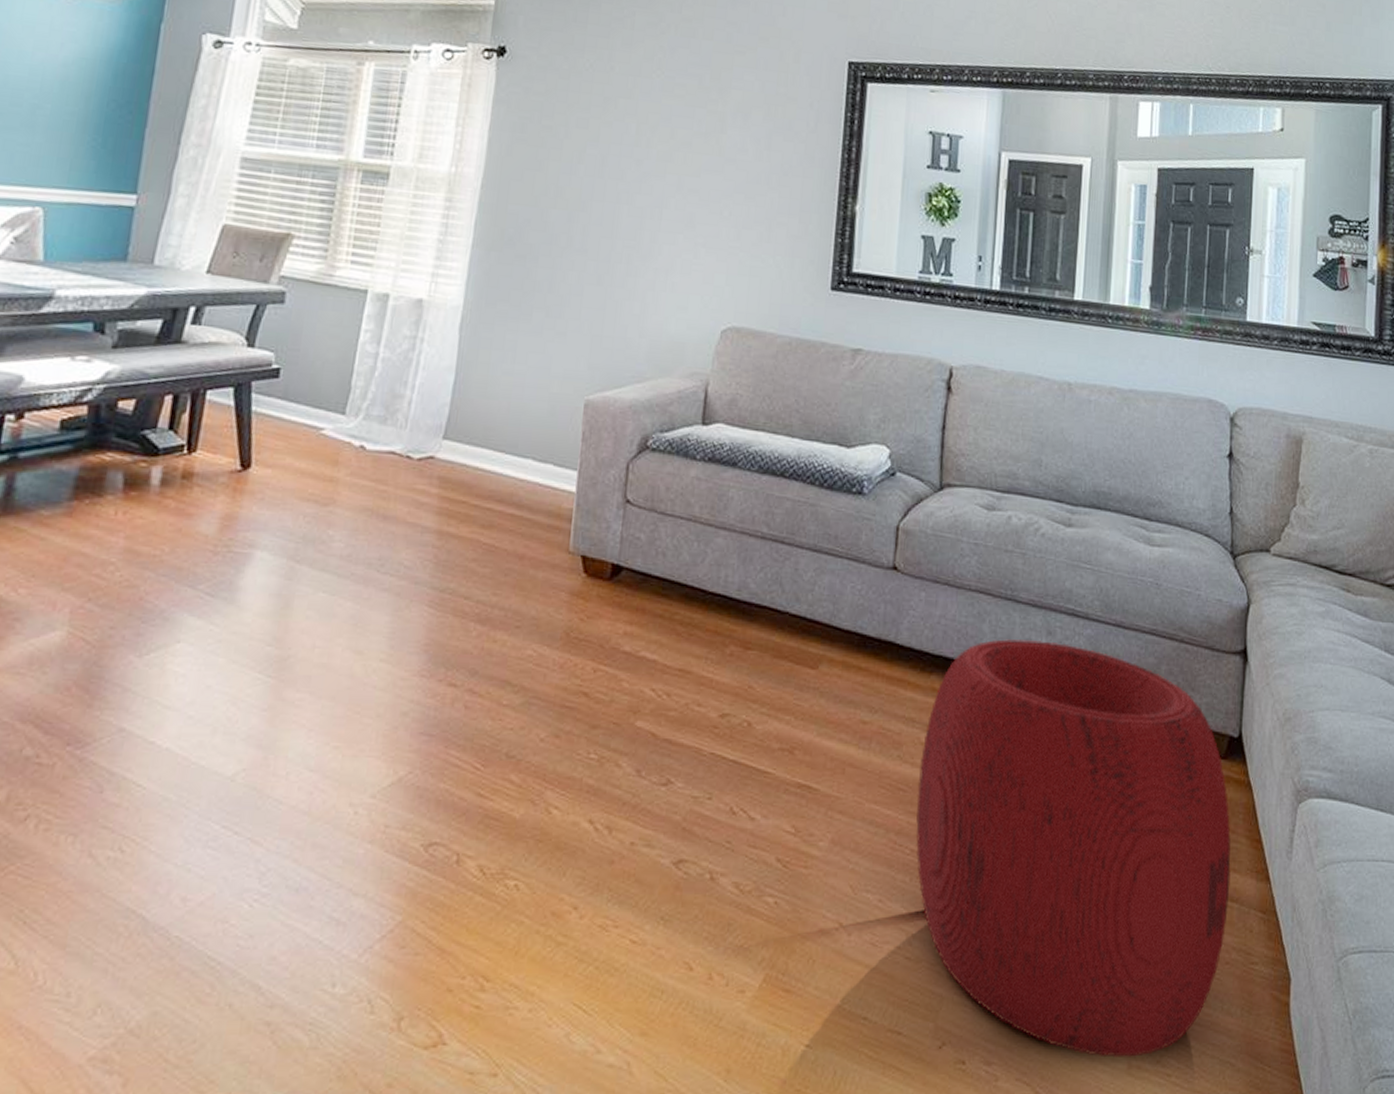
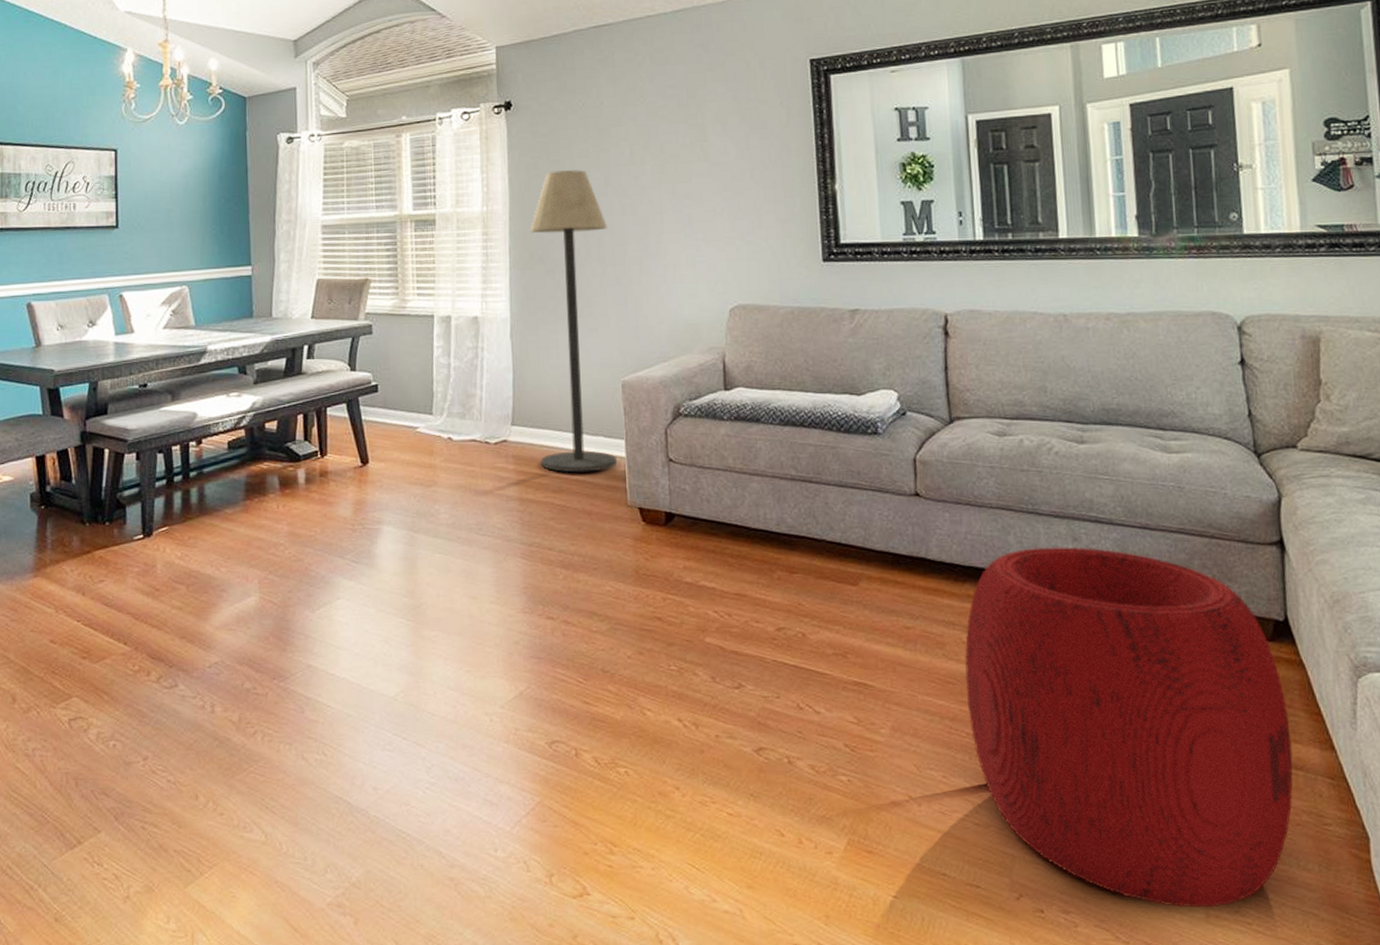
floor lamp: none [471,138,597,507] -> present [530,169,618,473]

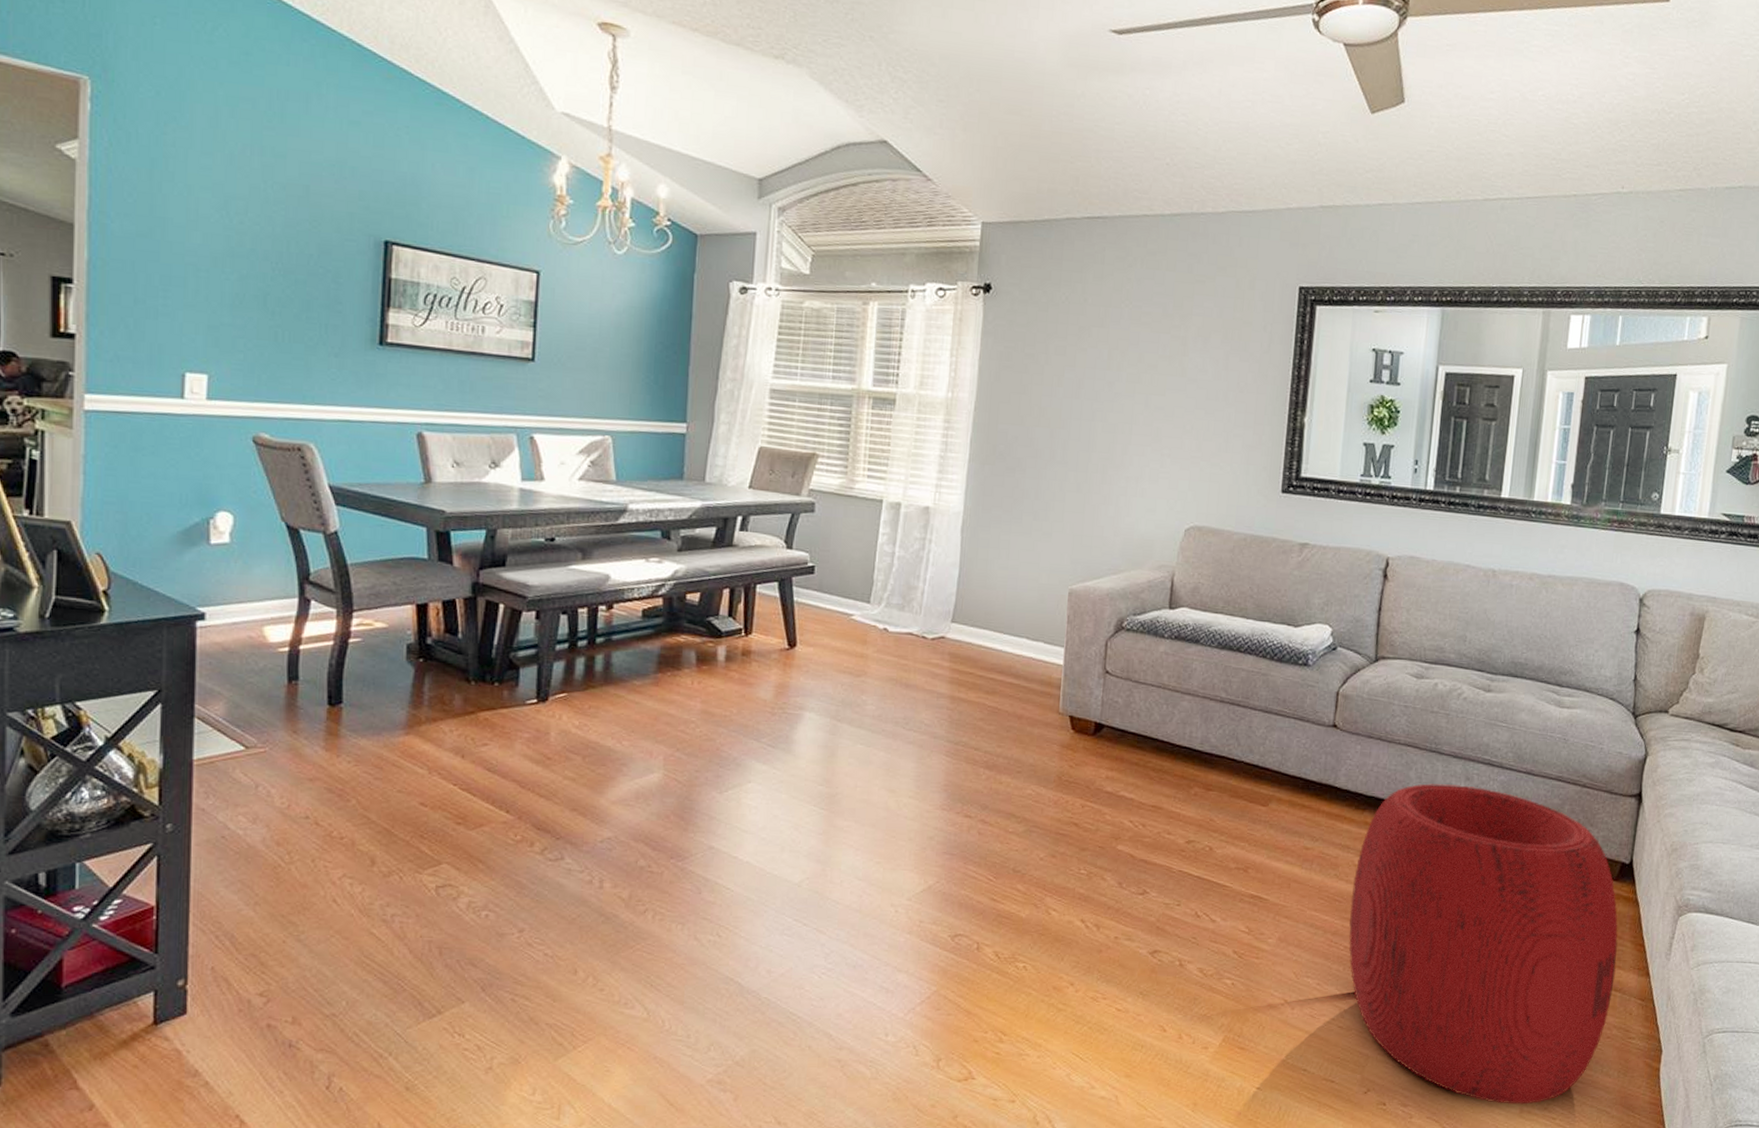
floor lamp: present [530,169,618,473] -> none [977,365,1075,677]

